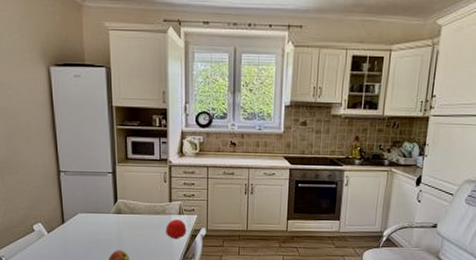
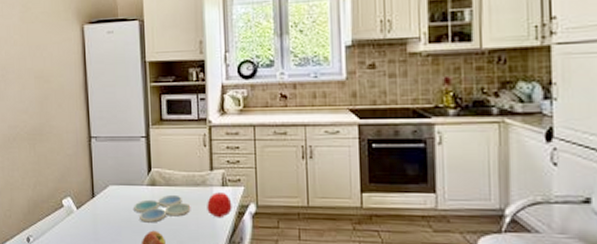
drink coaster: none [101,221,152,244] -> present [134,194,191,223]

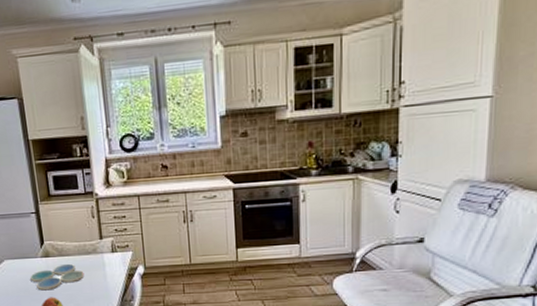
apple: present [207,192,232,218] -> none [99,258,123,281]

